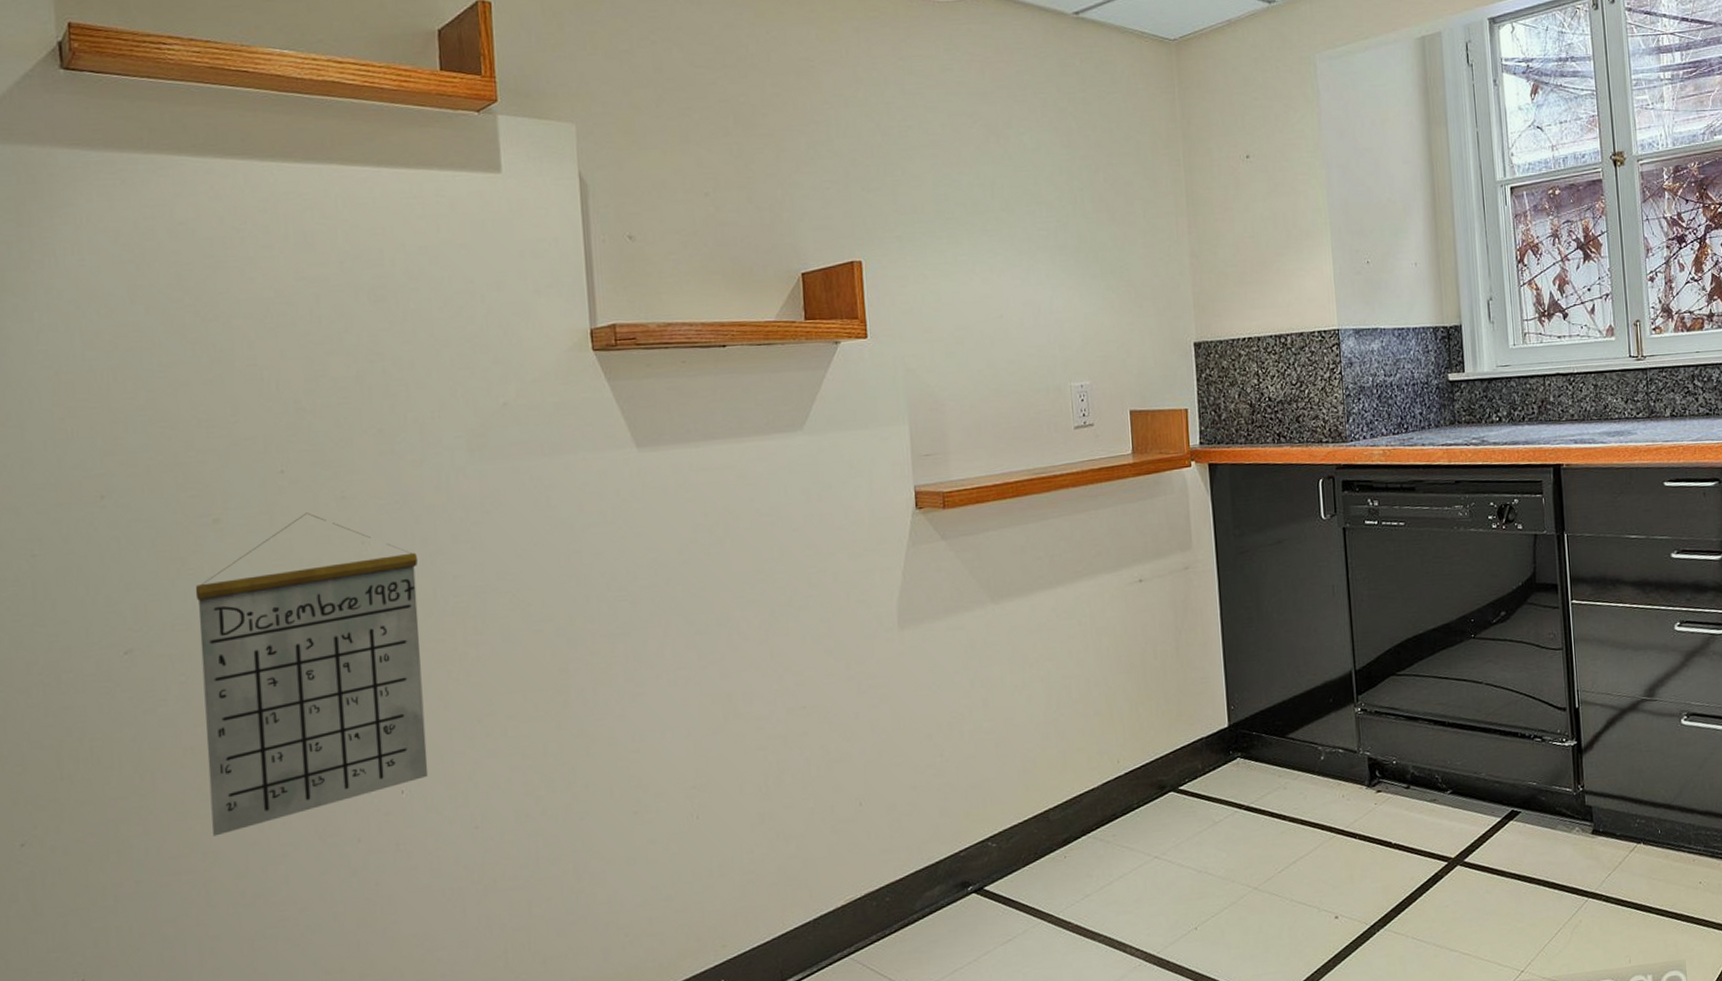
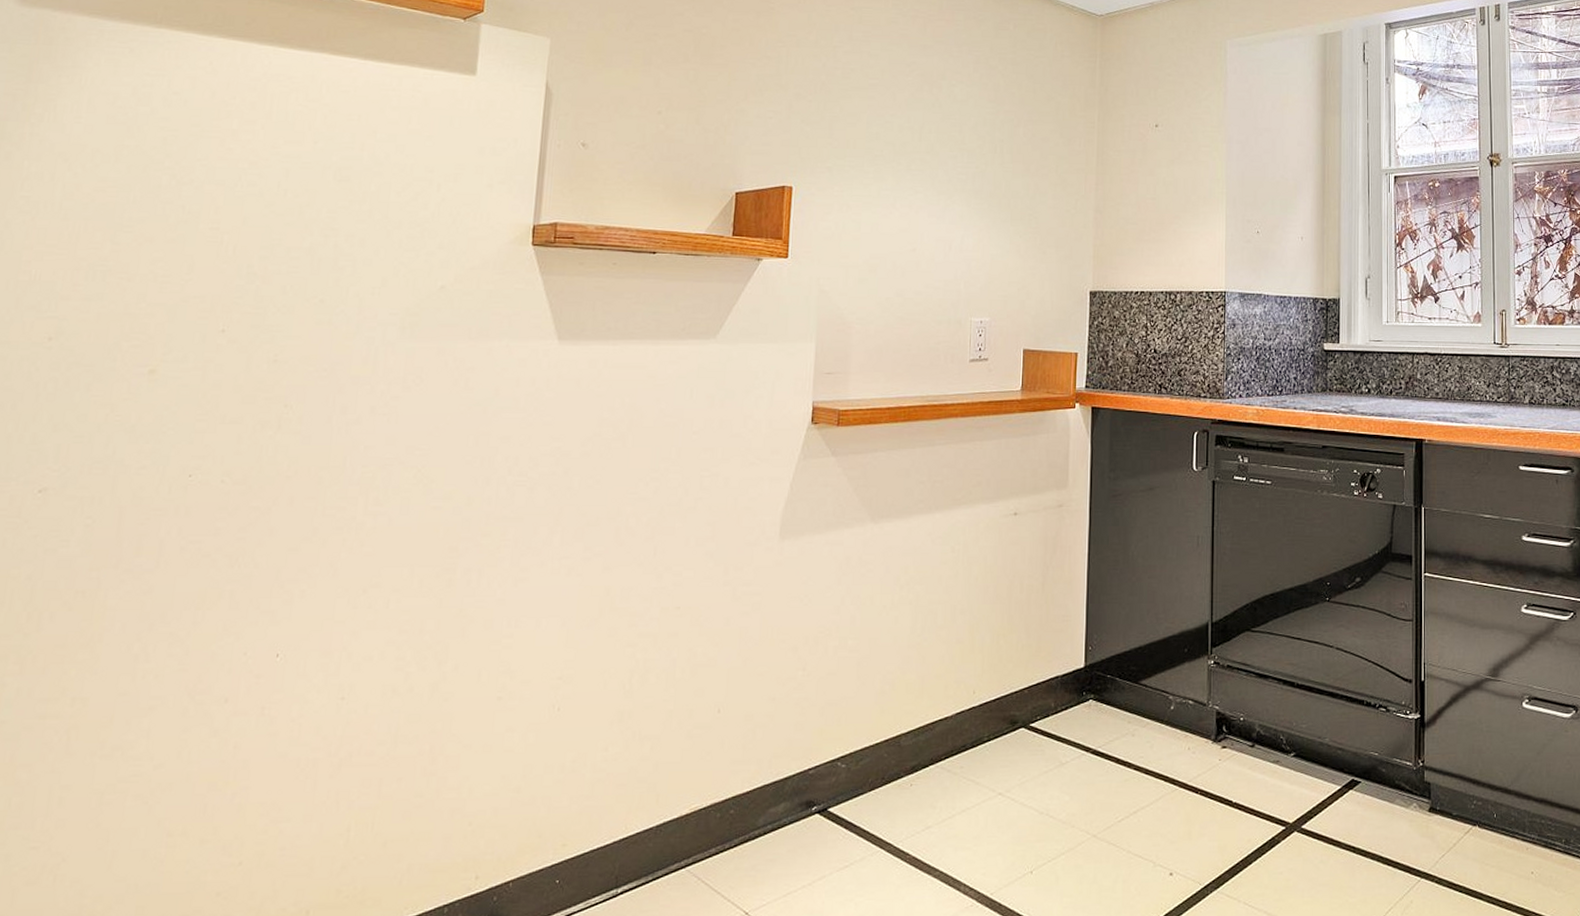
calendar: present [195,512,429,836] -> none [86,372,335,683]

